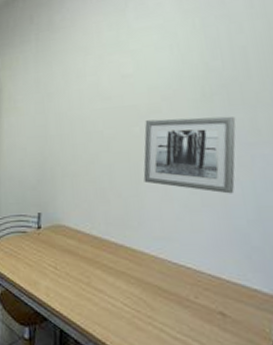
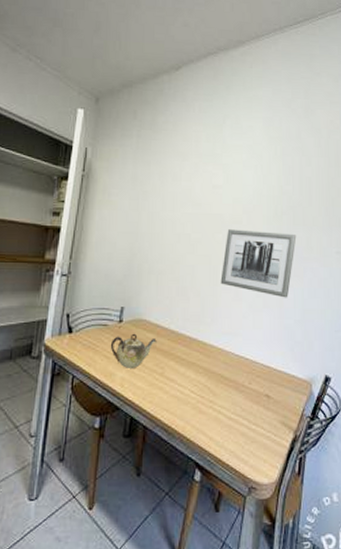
teapot: none [31,240,79,277] -> present [110,333,157,368]

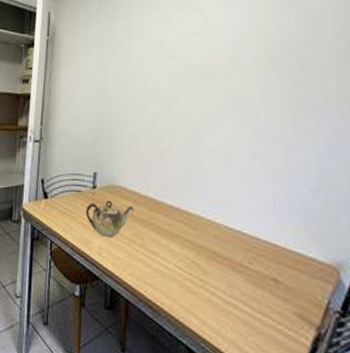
wall art: present [220,229,297,298] -> none [204,80,305,161]

